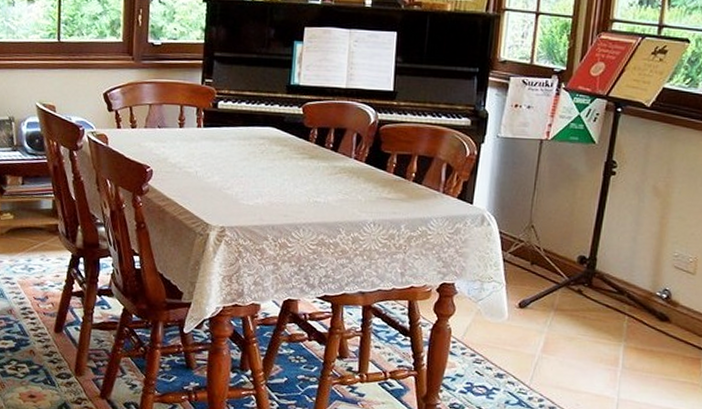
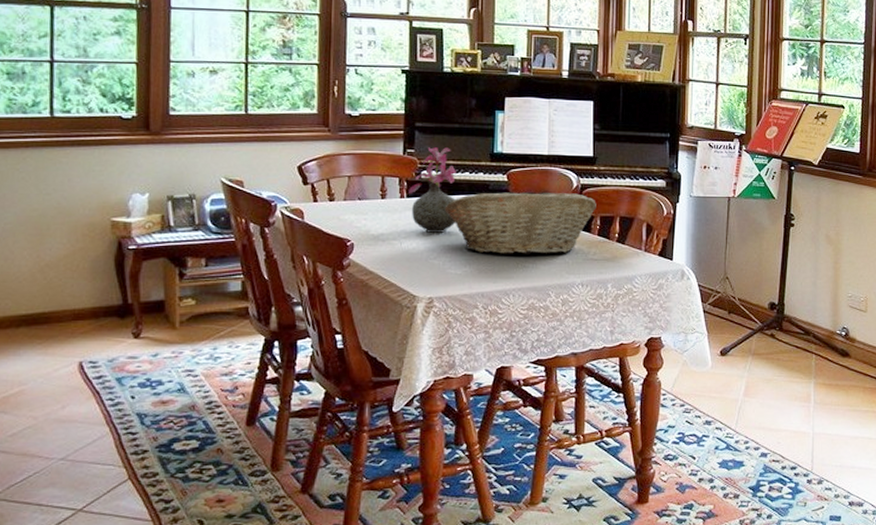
vase: none [205,77,252,164] -> present [409,147,456,233]
fruit basket: none [239,125,394,191] -> present [444,192,596,255]

